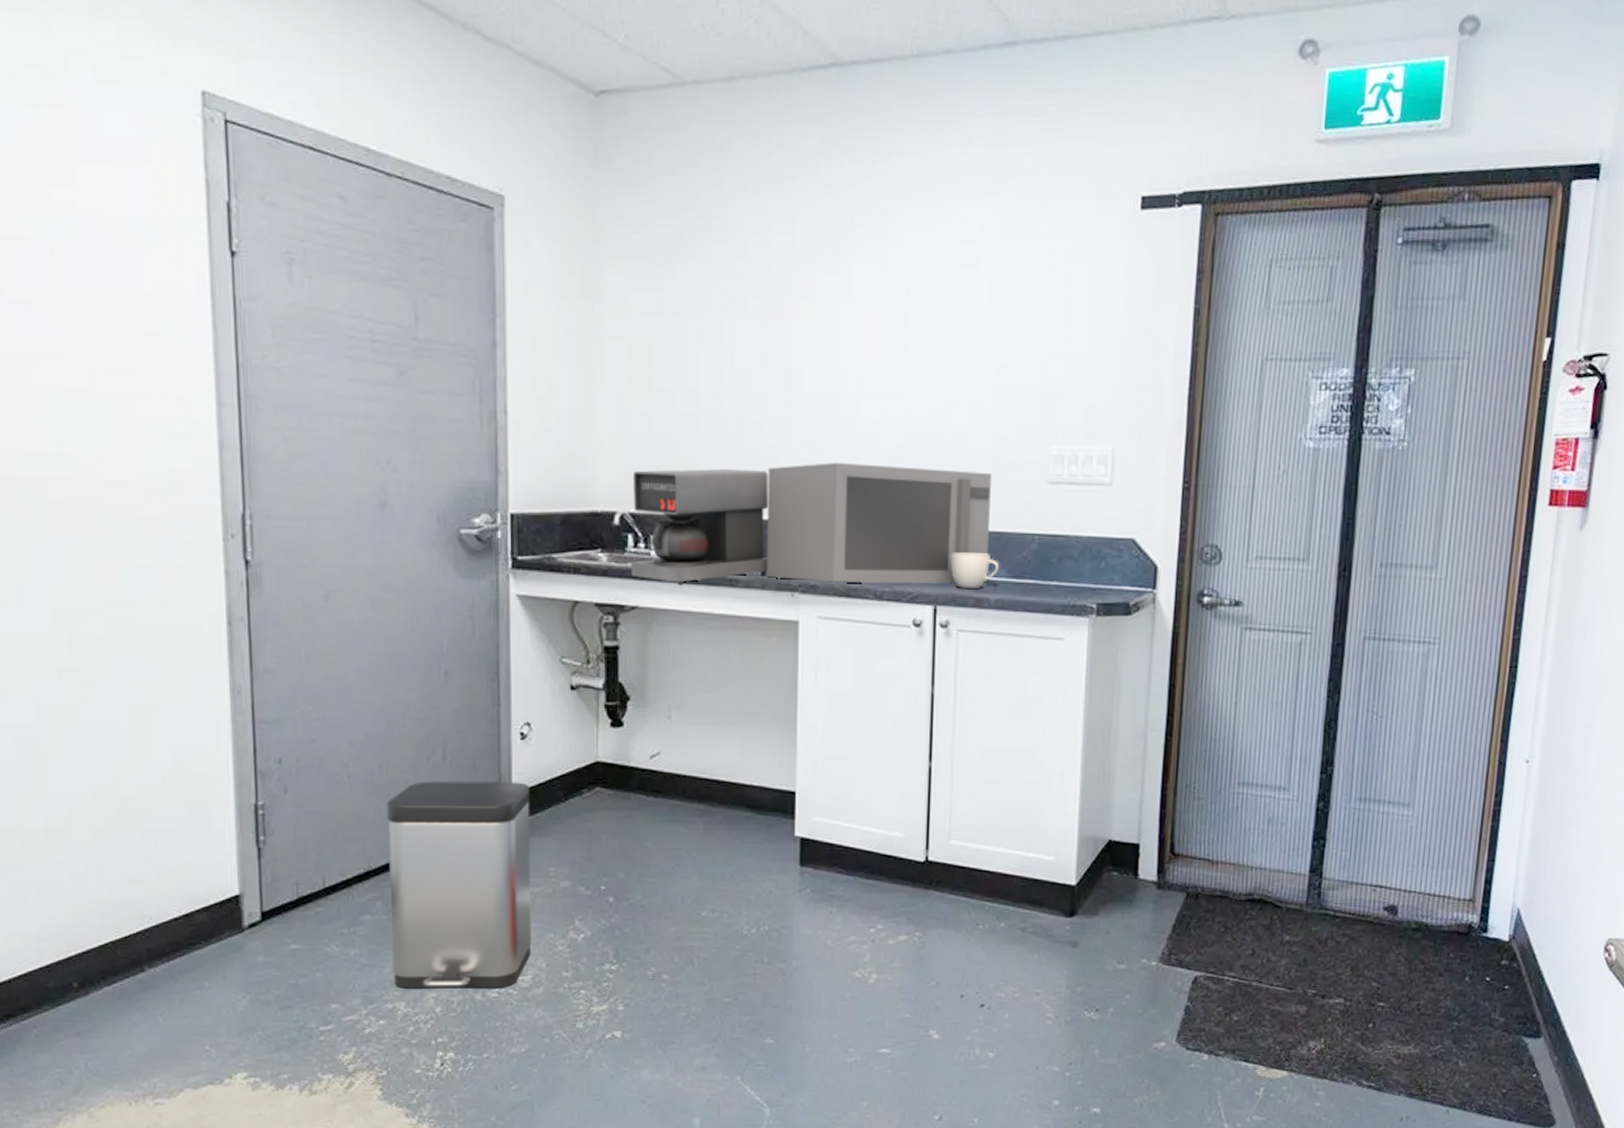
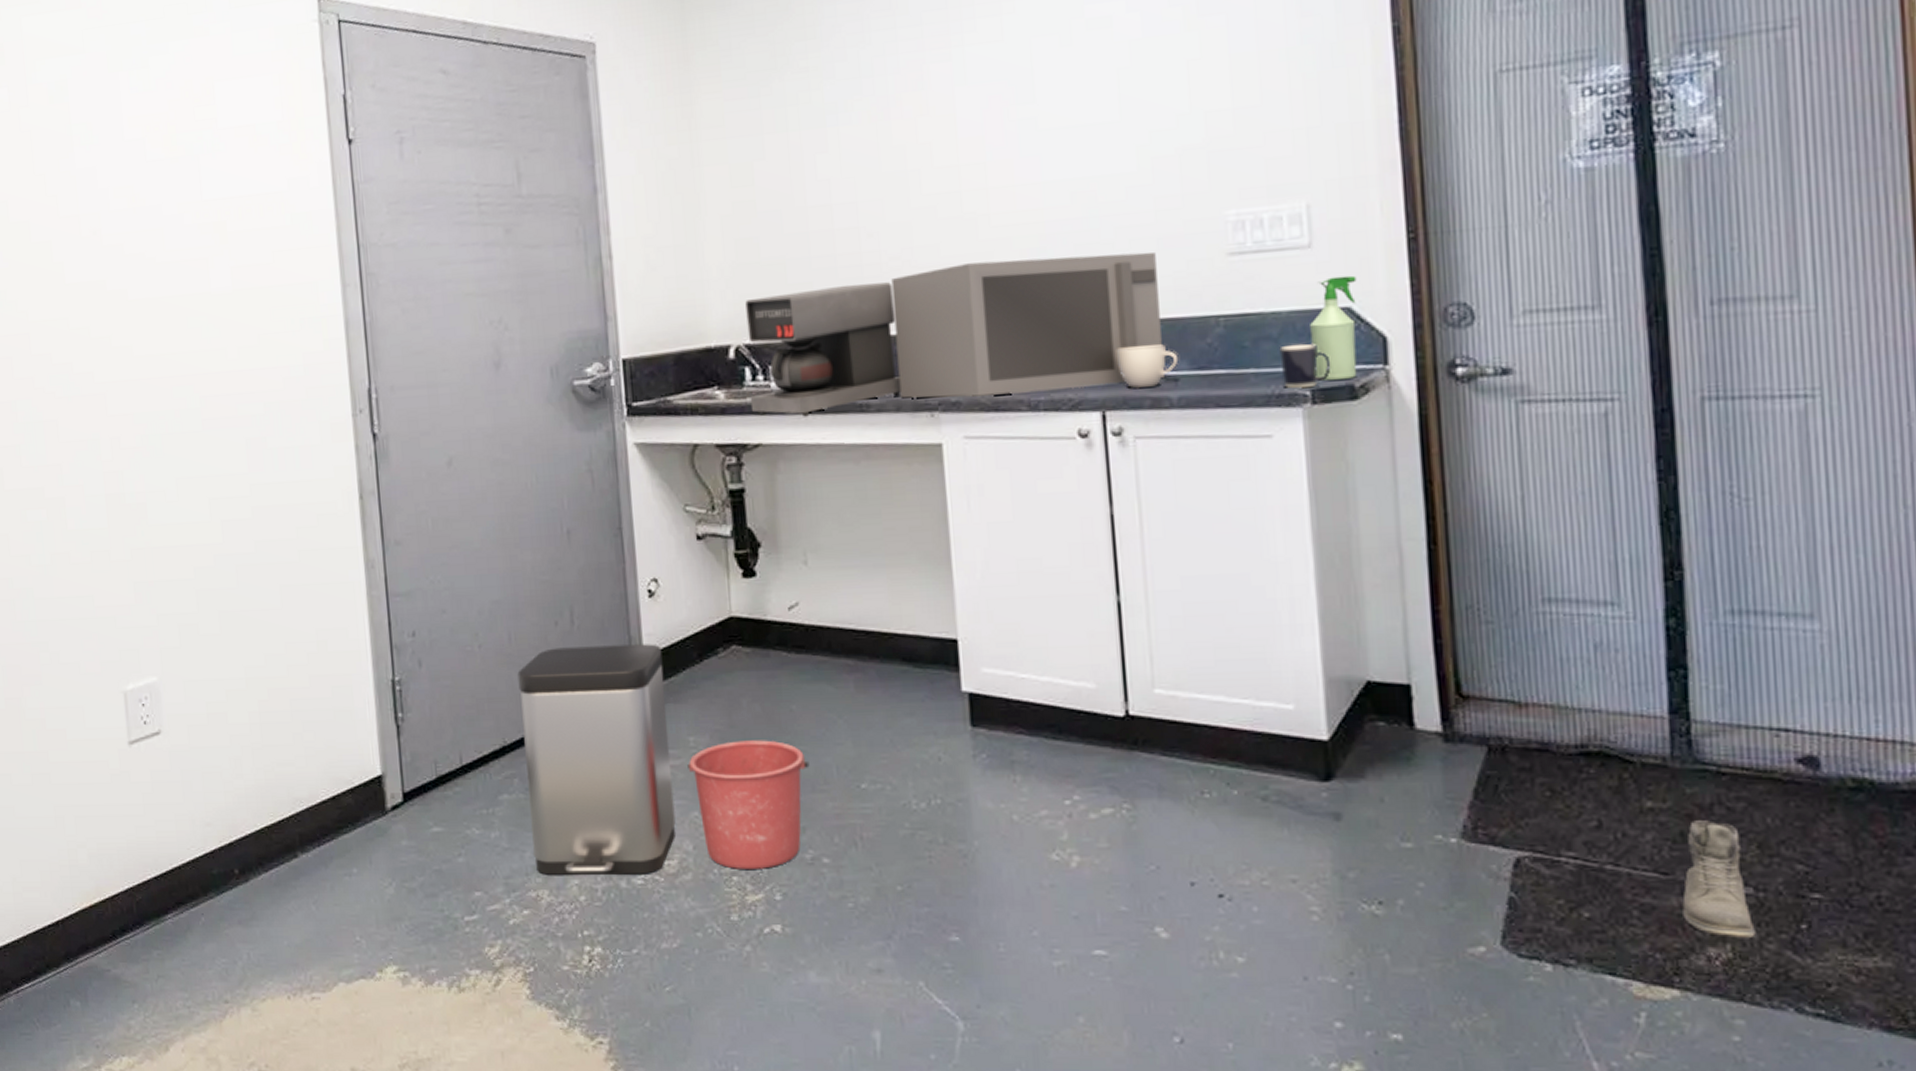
bucket: none [547,872,658,984] -> present [687,740,810,869]
mug: none [1077,564,1115,602] -> present [1279,343,1331,389]
spray bottle: none [1102,512,1142,599] -> present [1310,275,1357,381]
boot: none [1297,950,1341,1035] -> present [1682,820,1756,939]

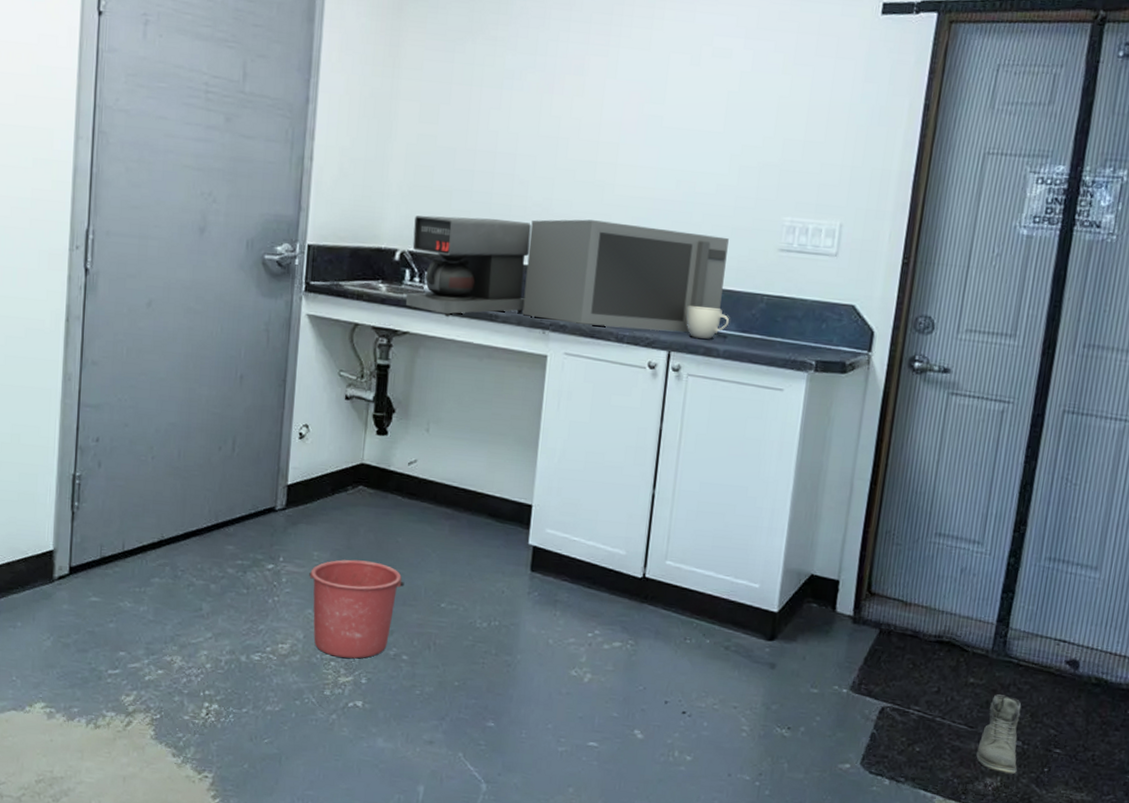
pedal bin: present [517,644,676,875] -> none [173,467,303,653]
mug: present [1279,343,1331,389] -> none [798,325,834,360]
spray bottle: present [1310,275,1357,381] -> none [821,281,863,358]

